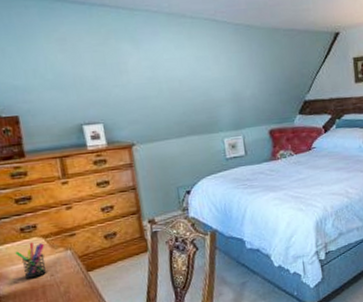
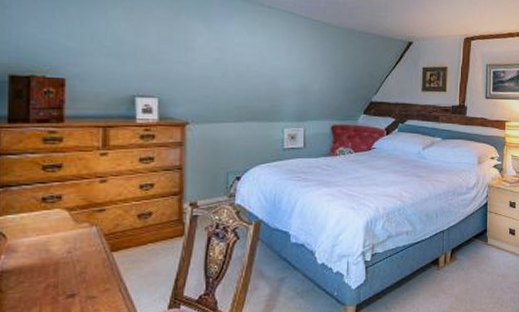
pen holder: present [15,241,47,278] -> none [31,213,68,253]

